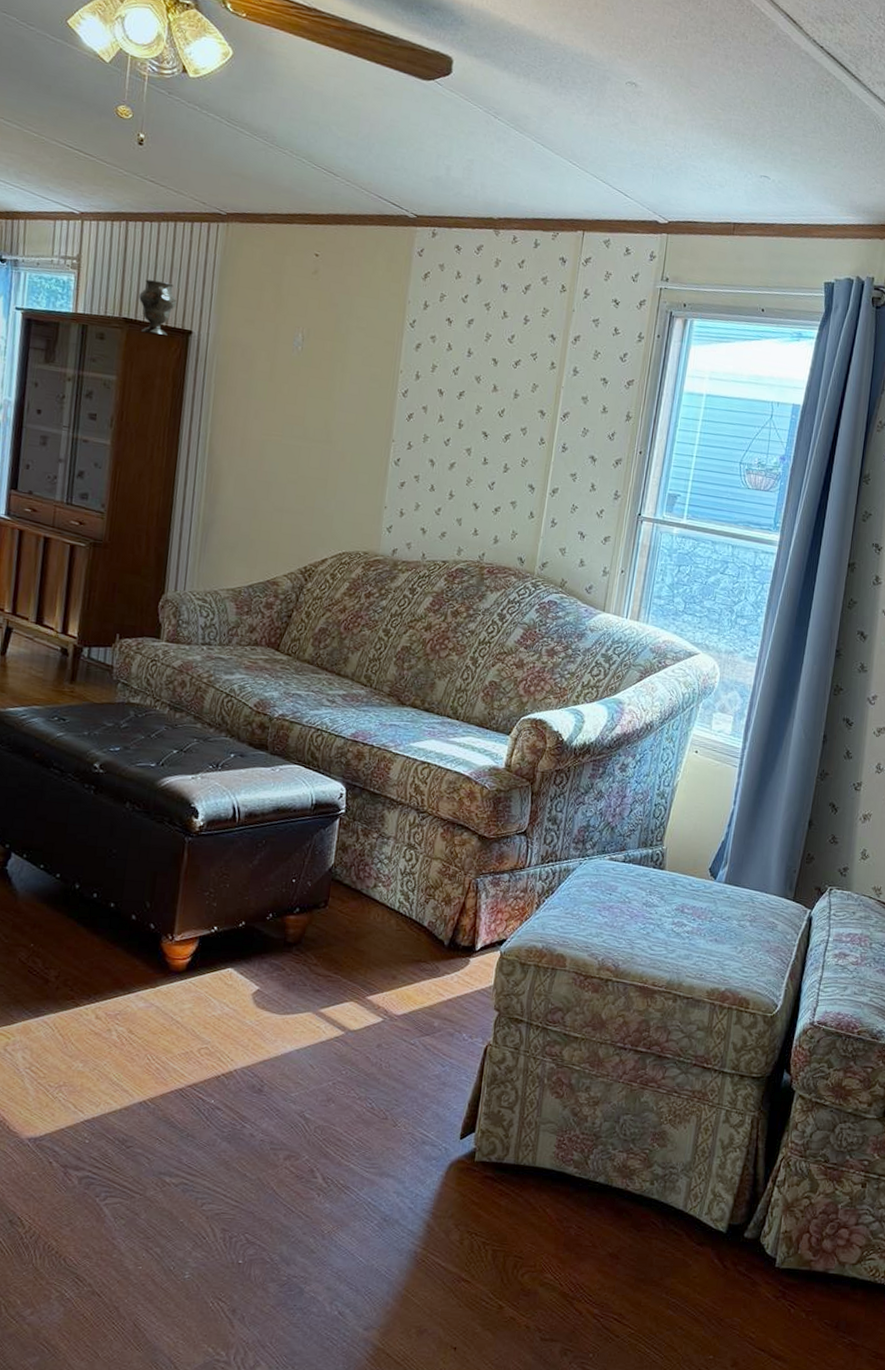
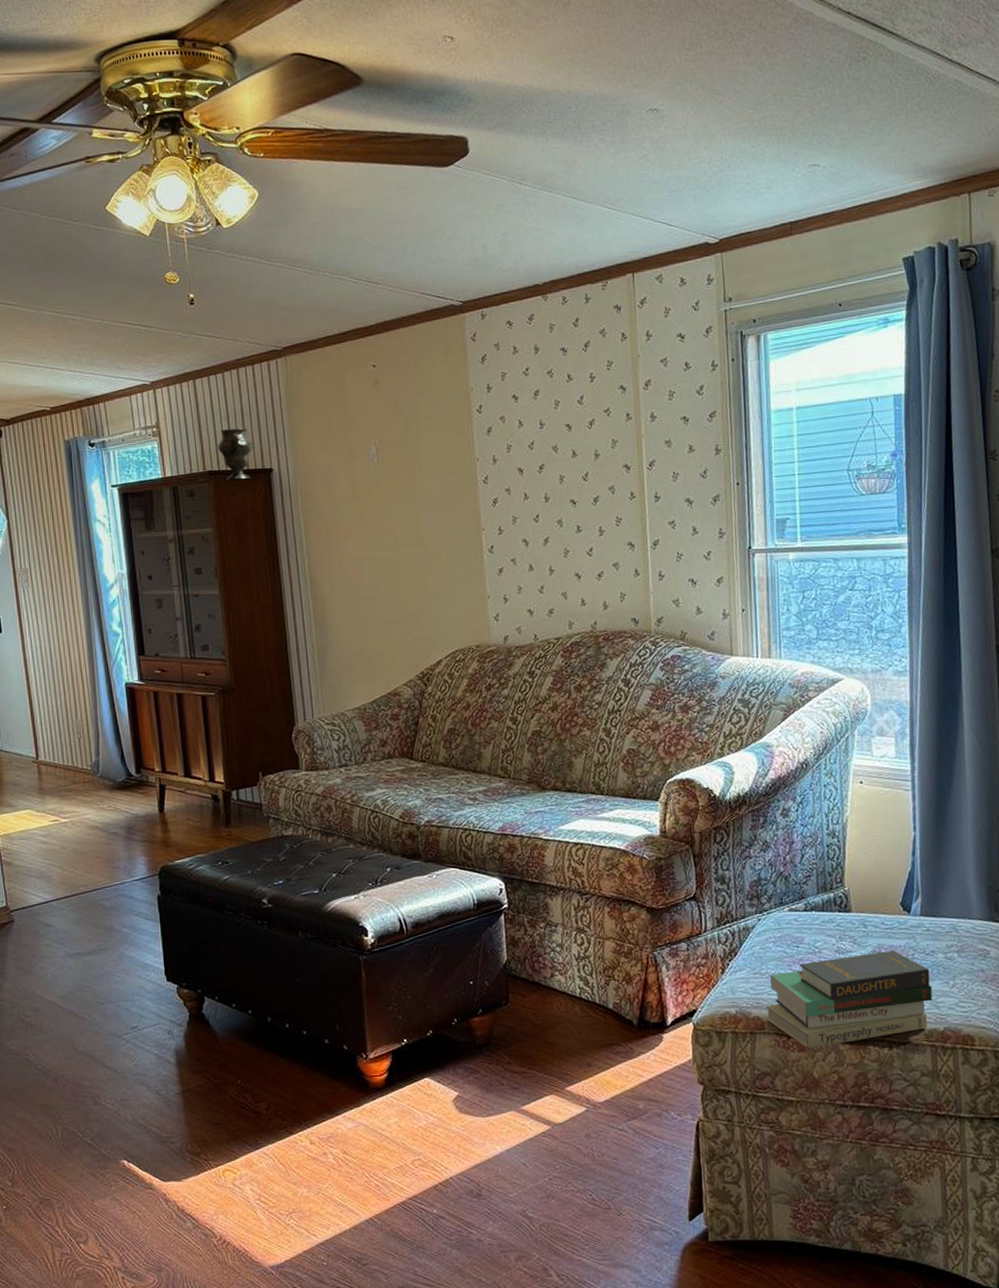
books: none [569,910,723,992] -> present [765,950,933,1049]

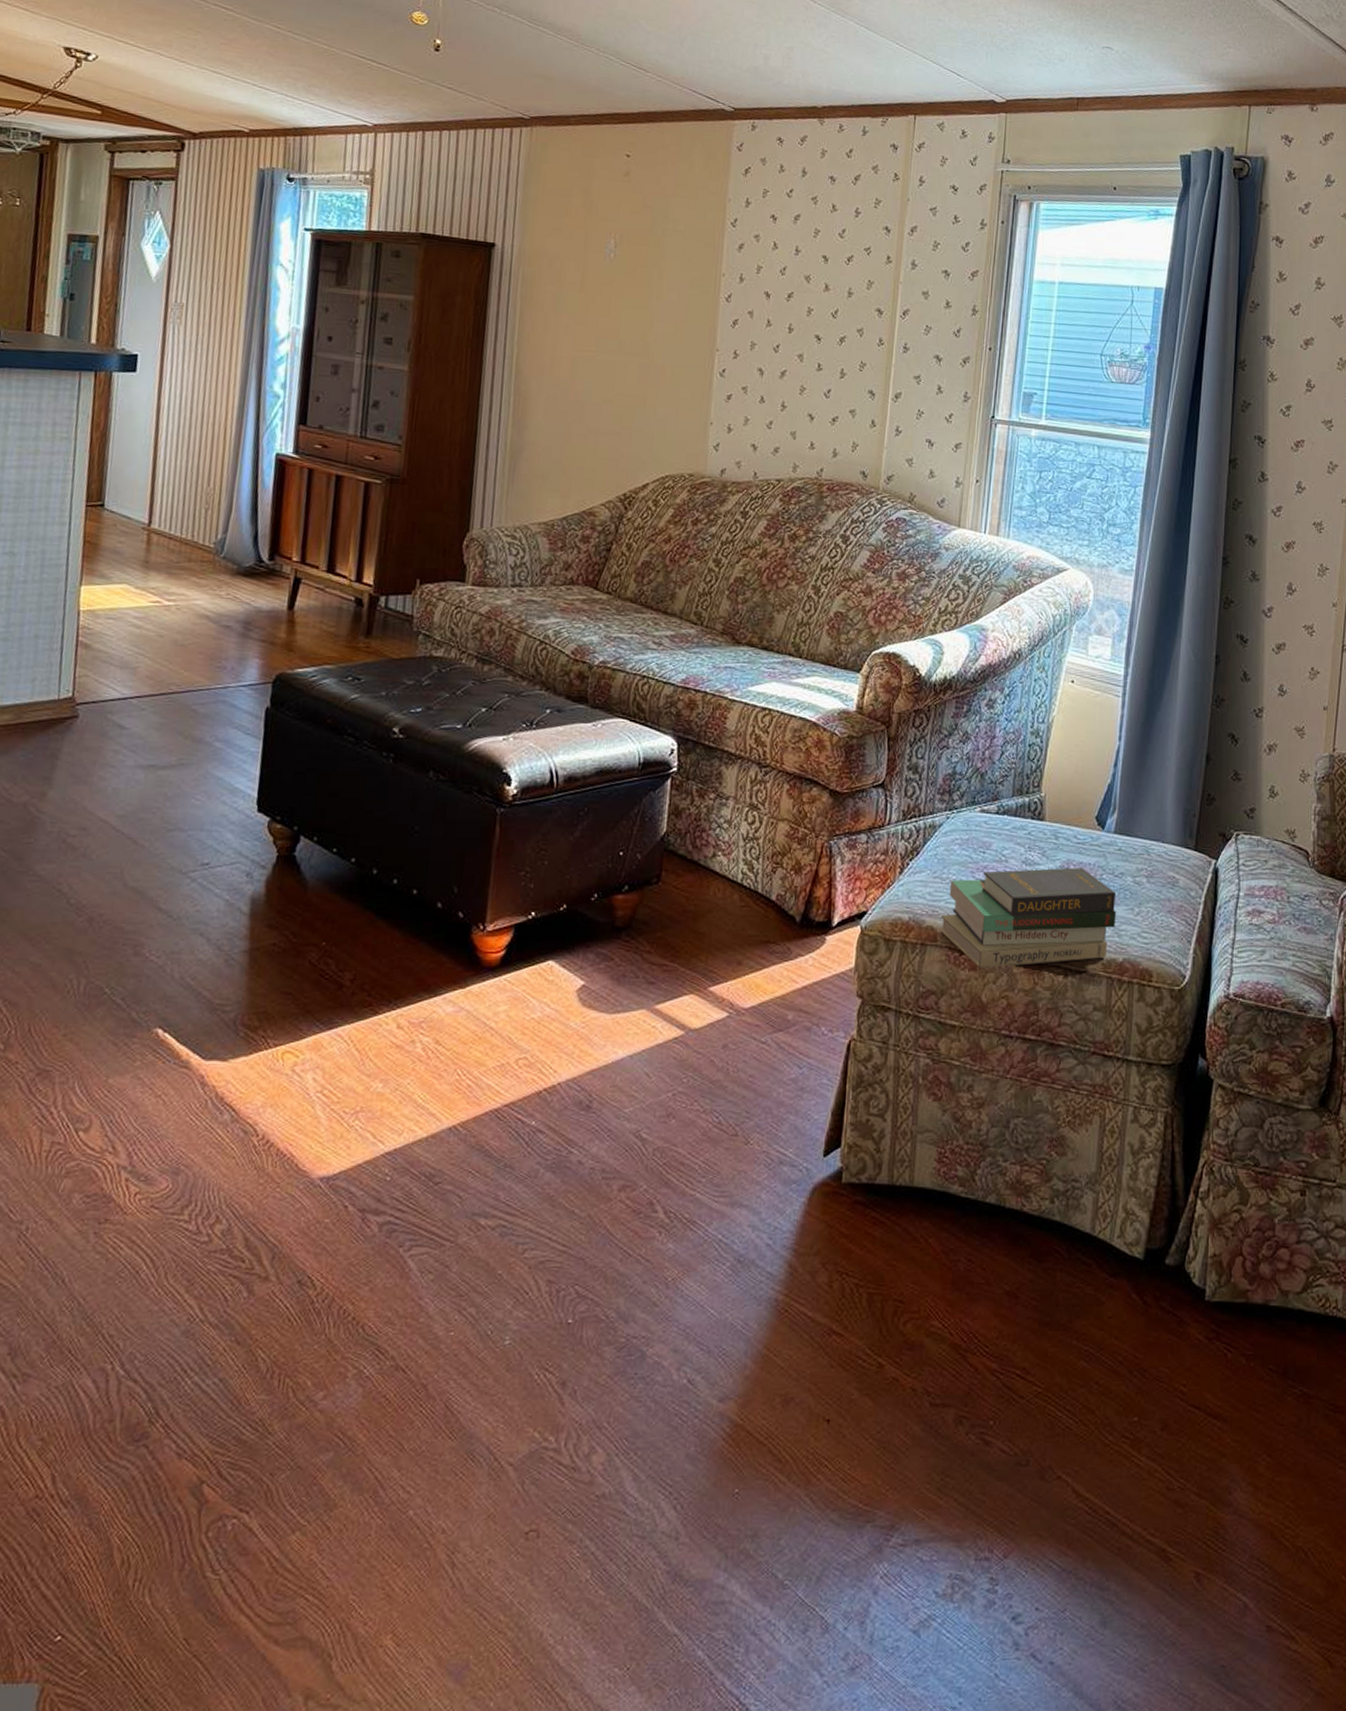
decorative vase: present [218,428,253,481] -> none [437,191,478,251]

